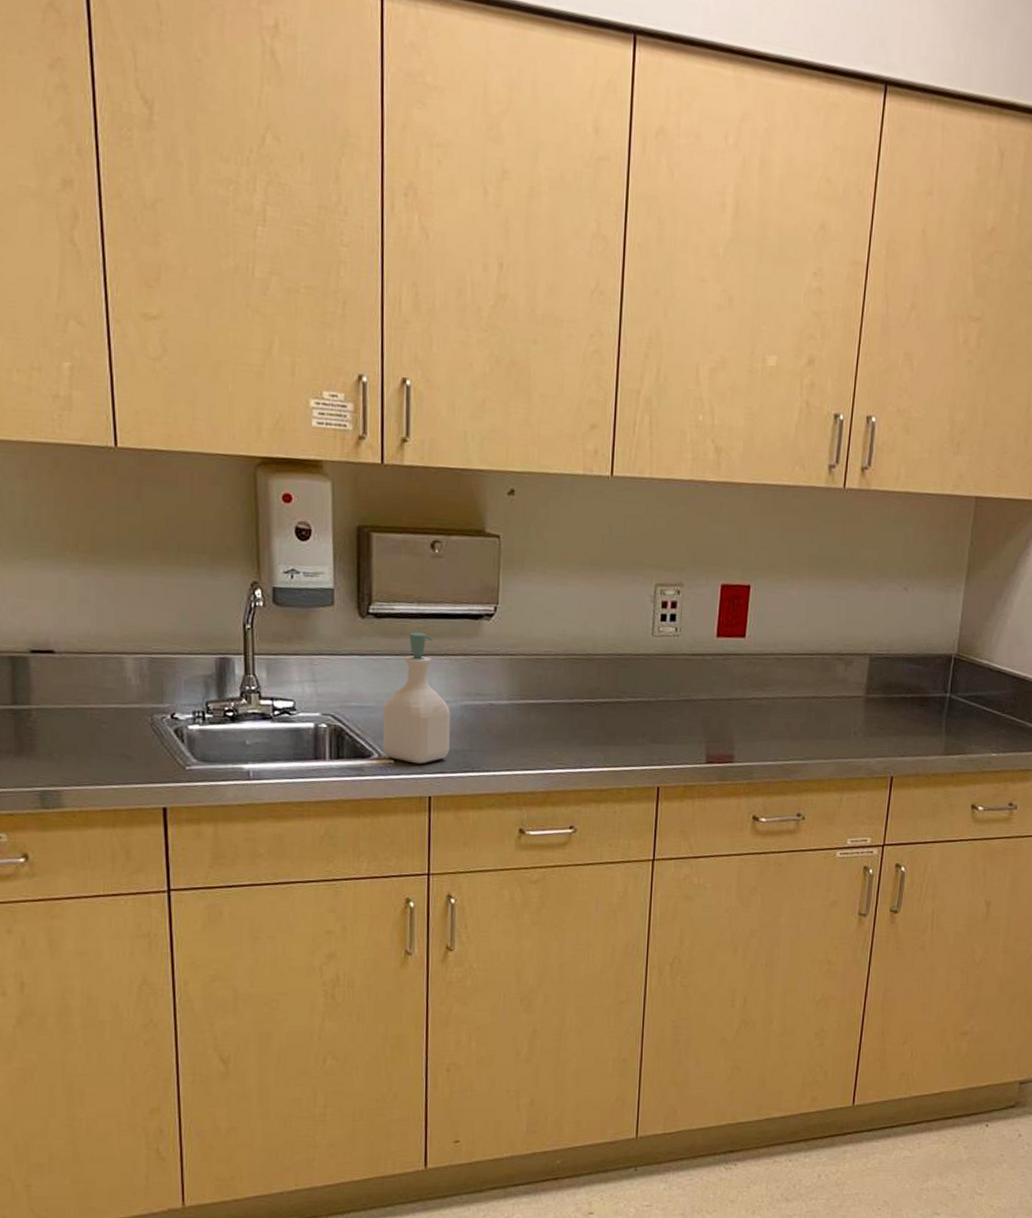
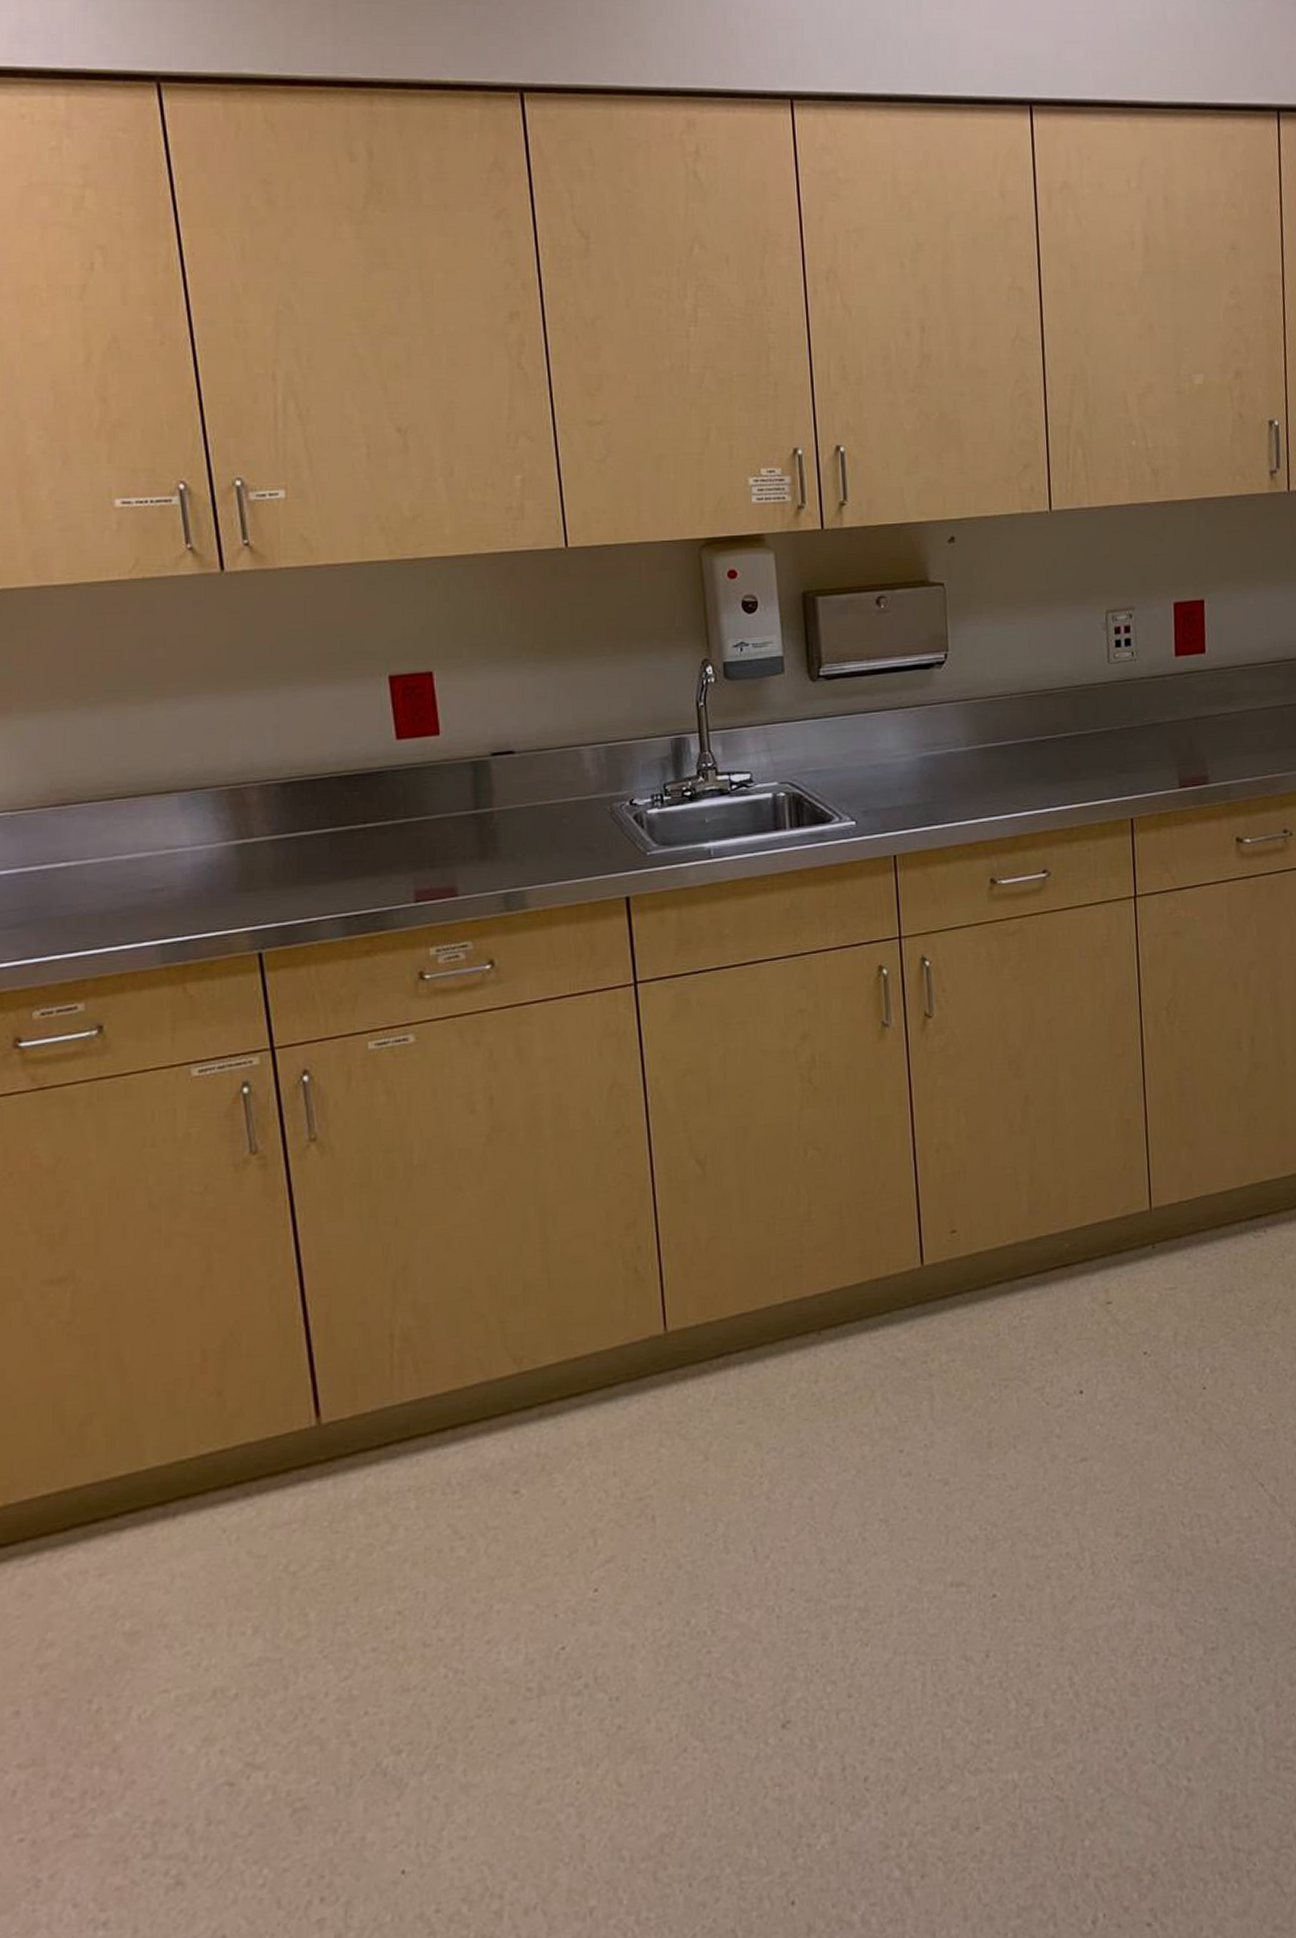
soap bottle: present [382,632,451,764] -> none [841,689,911,823]

